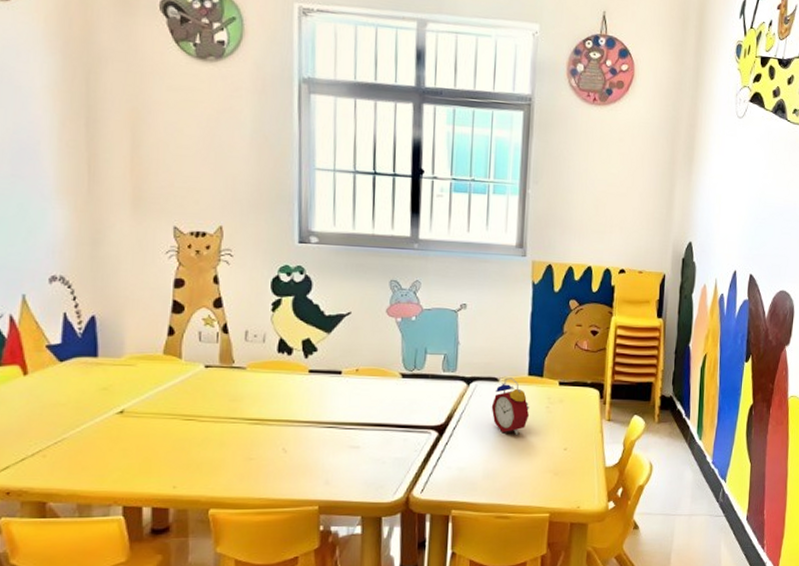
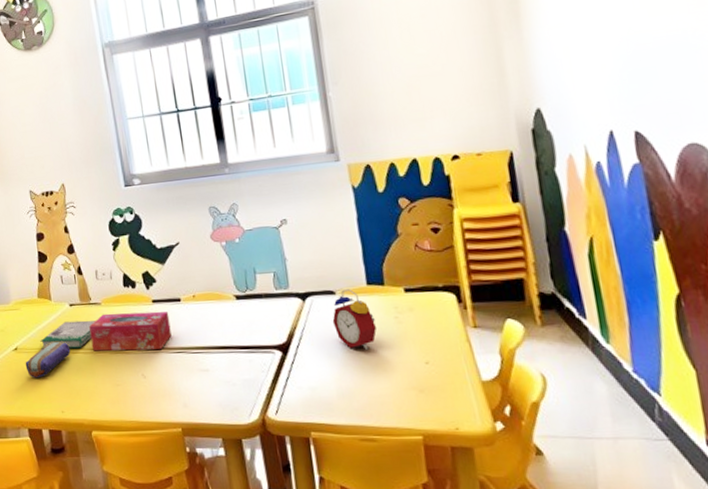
pencil case: none [132,407,197,448] -> present [25,342,71,379]
book: none [157,385,236,416] -> present [40,320,96,349]
tissue box: none [226,380,326,424] -> present [89,311,172,351]

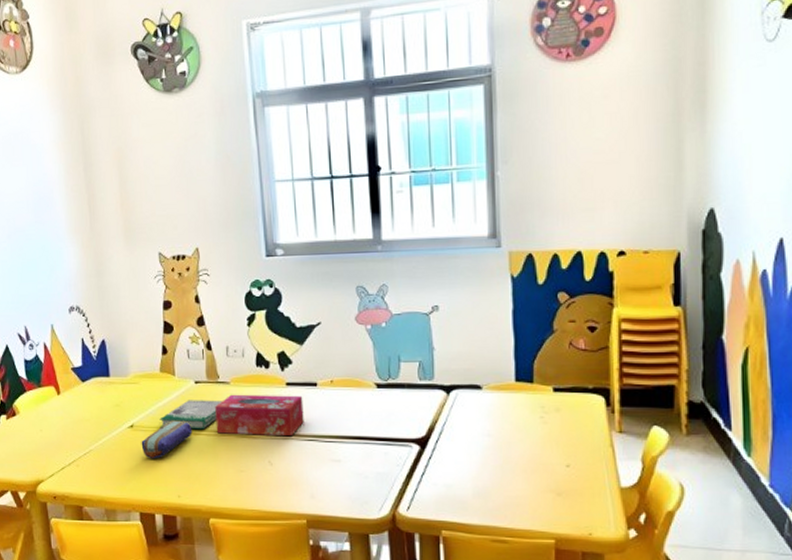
alarm clock: present [332,289,377,350] -> none [475,384,521,449]

